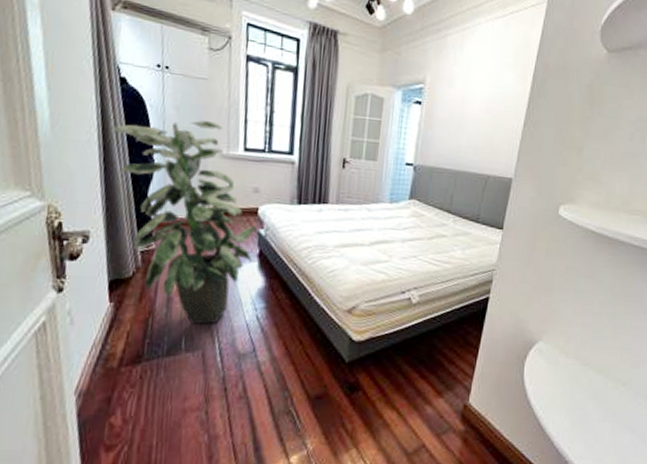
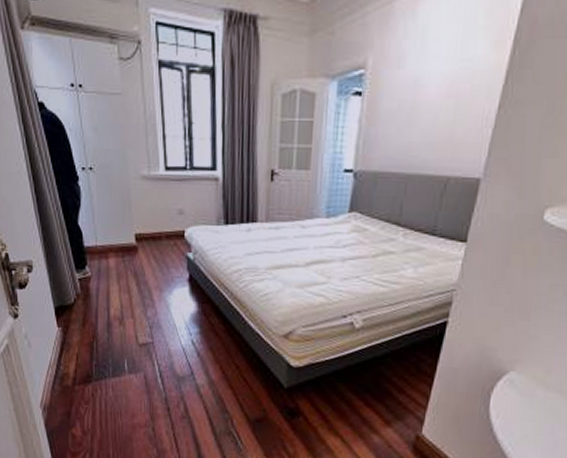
indoor plant: present [110,120,257,325] -> none [36,139,184,349]

